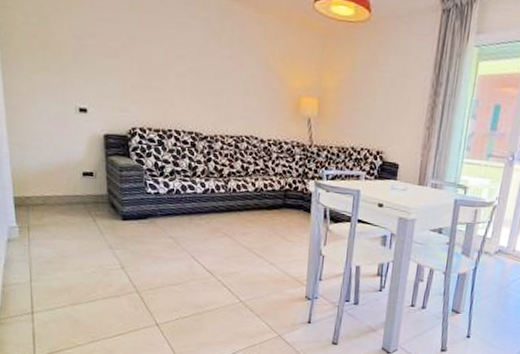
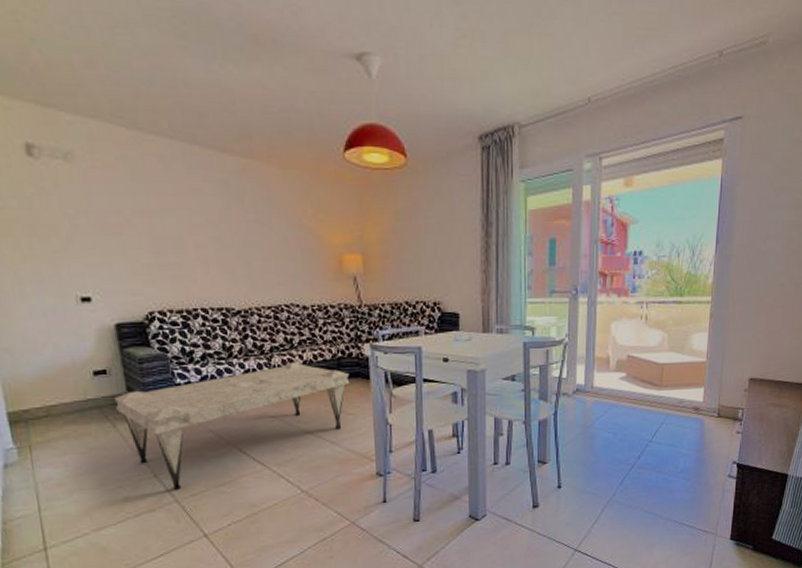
coffee table: none [96,188,293,283] -> present [113,362,350,490]

